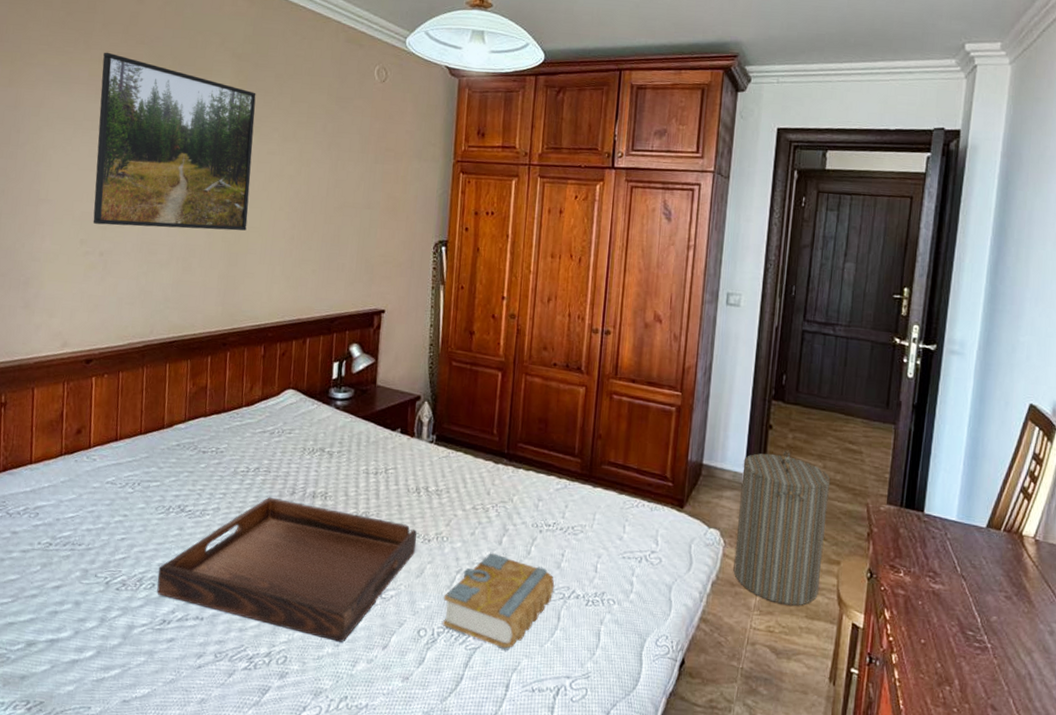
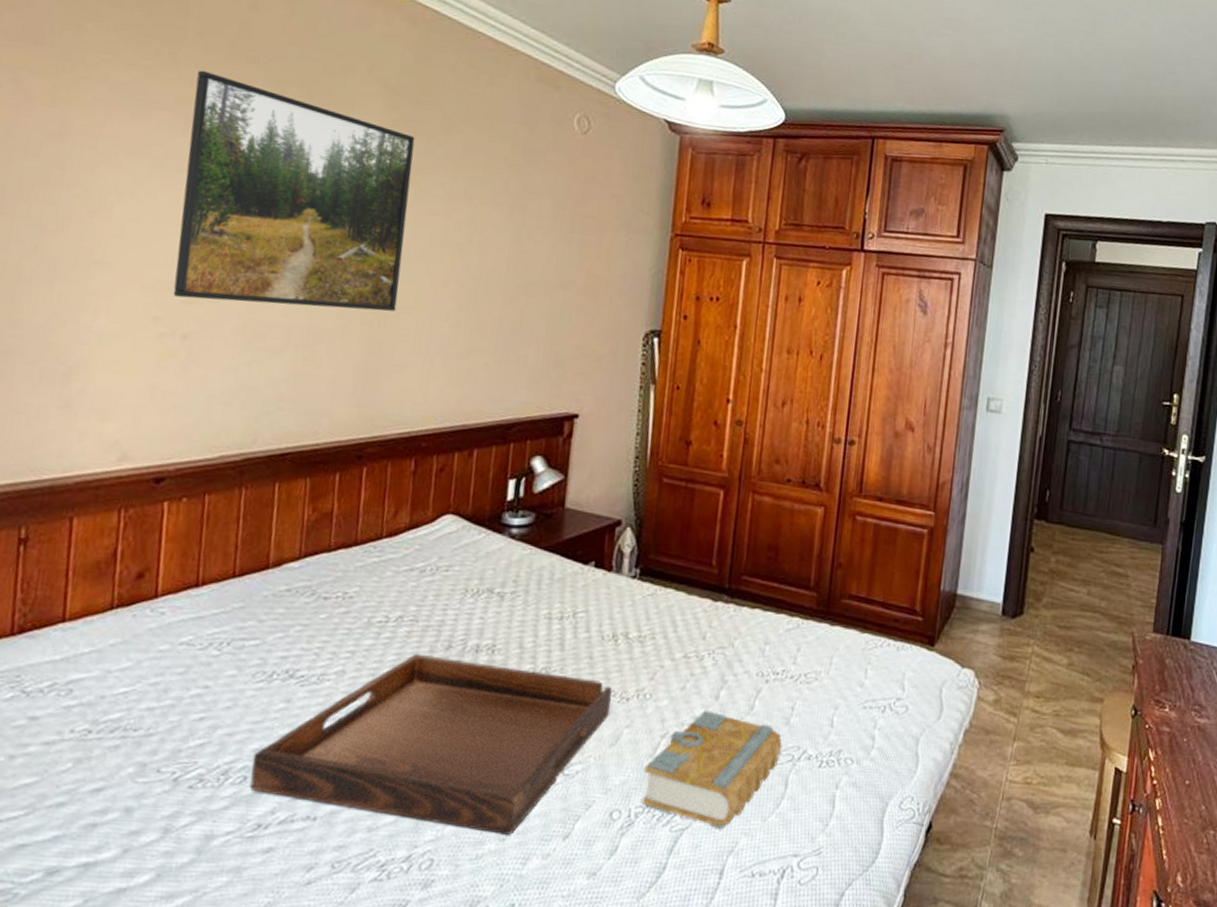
laundry hamper: present [733,450,831,606] -> none [988,575,1095,752]

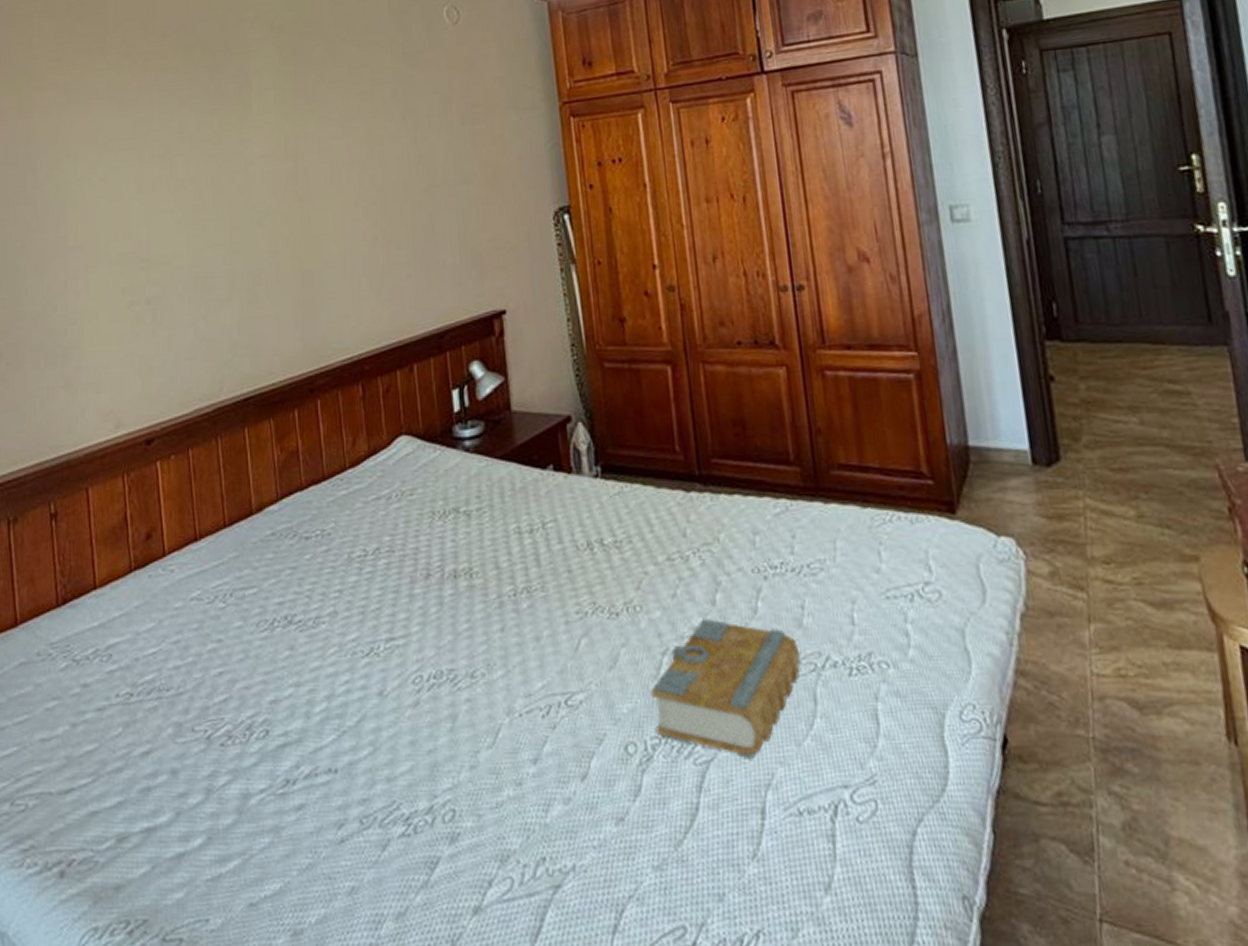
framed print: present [173,70,415,311] -> none [122,54,318,266]
serving tray: present [250,653,612,835] -> none [270,585,602,778]

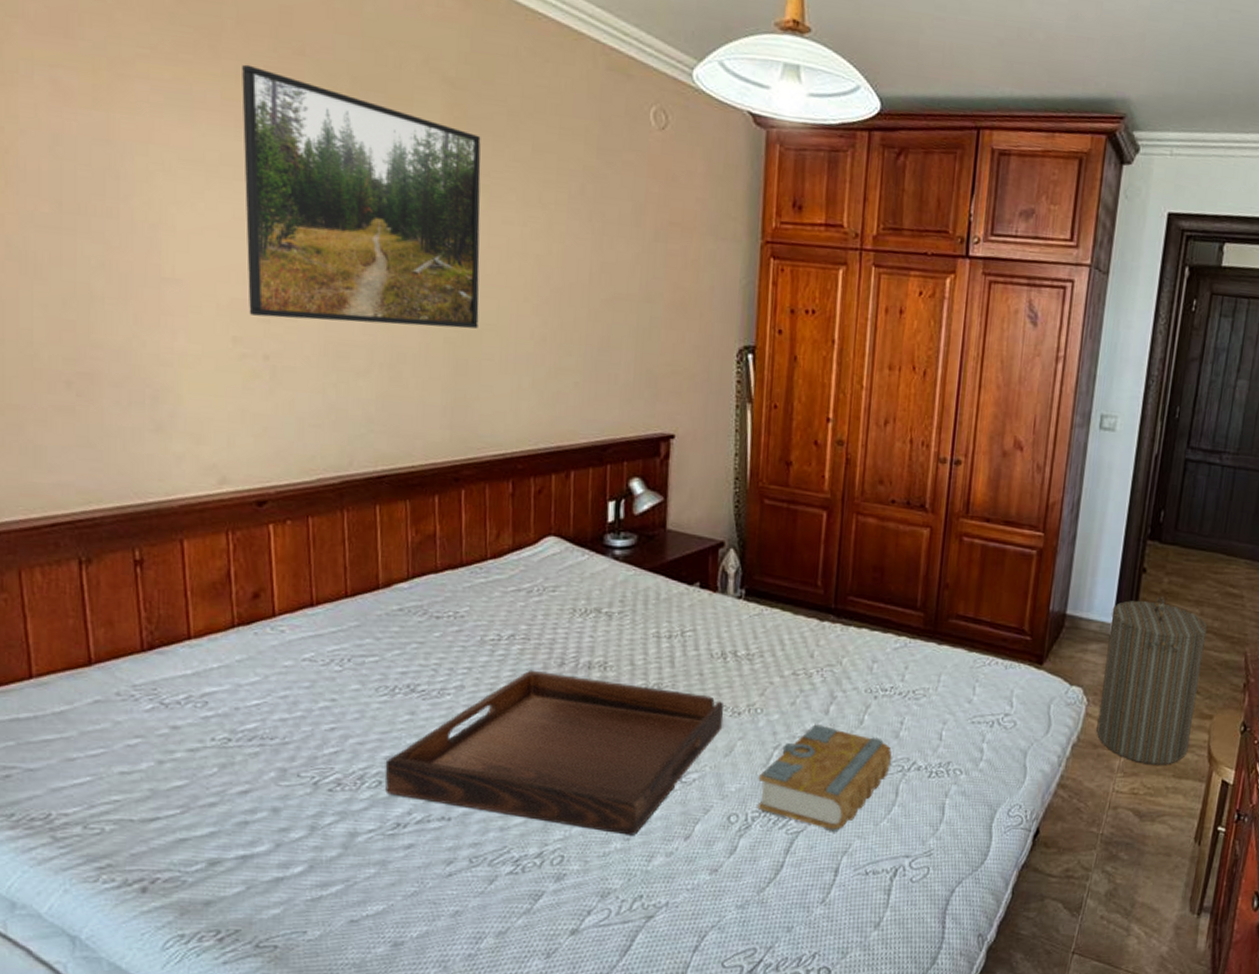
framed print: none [122,54,318,266] -> present [242,64,481,329]
serving tray: none [270,585,602,778] -> present [385,670,724,835]
laundry hamper: none [1024,407,1179,633] -> present [1096,596,1208,765]

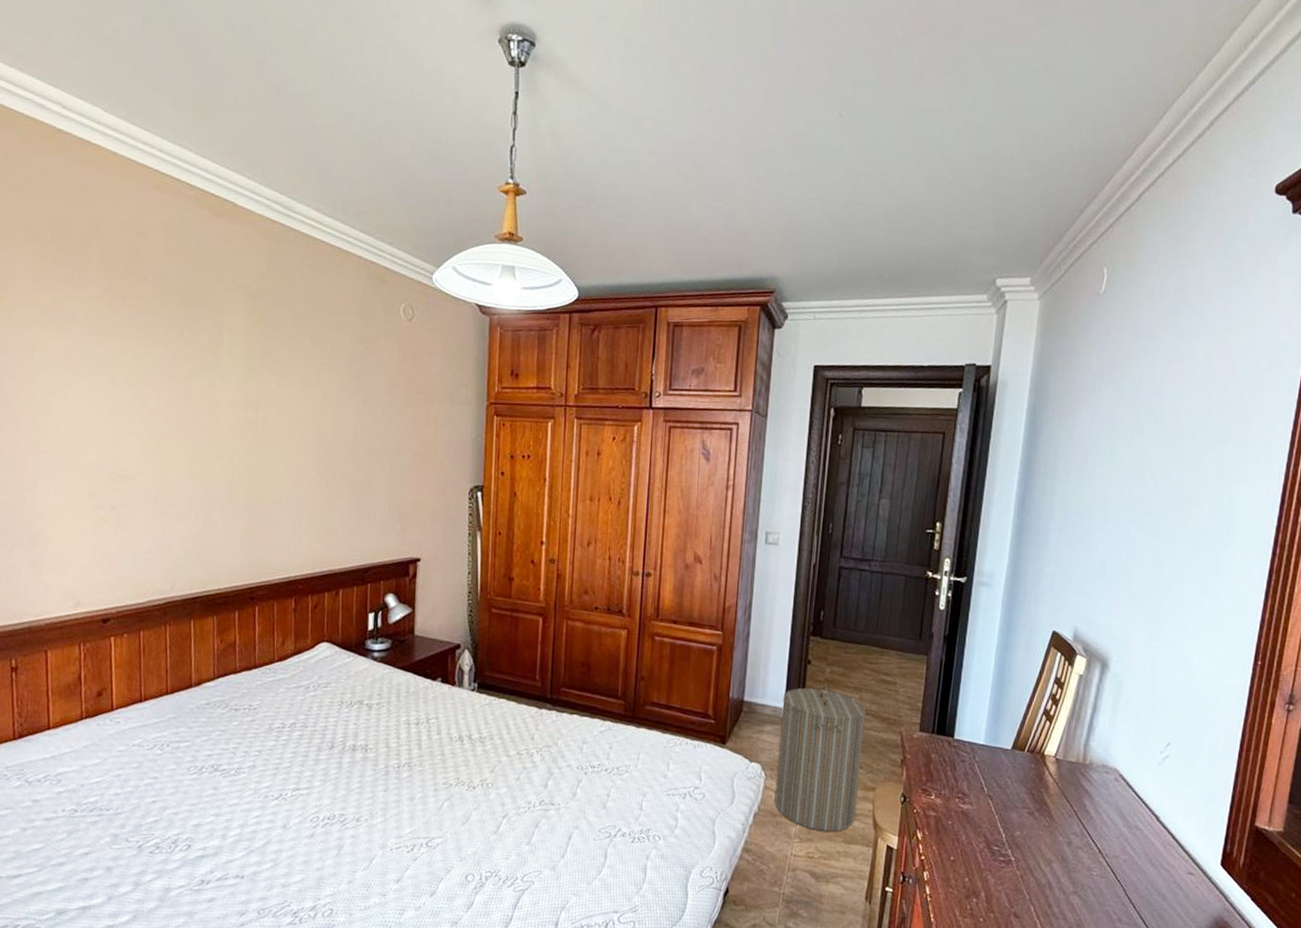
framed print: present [242,64,481,329] -> none [101,289,274,480]
serving tray: present [385,670,724,835] -> none [193,752,461,892]
book: present [757,724,892,833] -> none [490,797,601,891]

